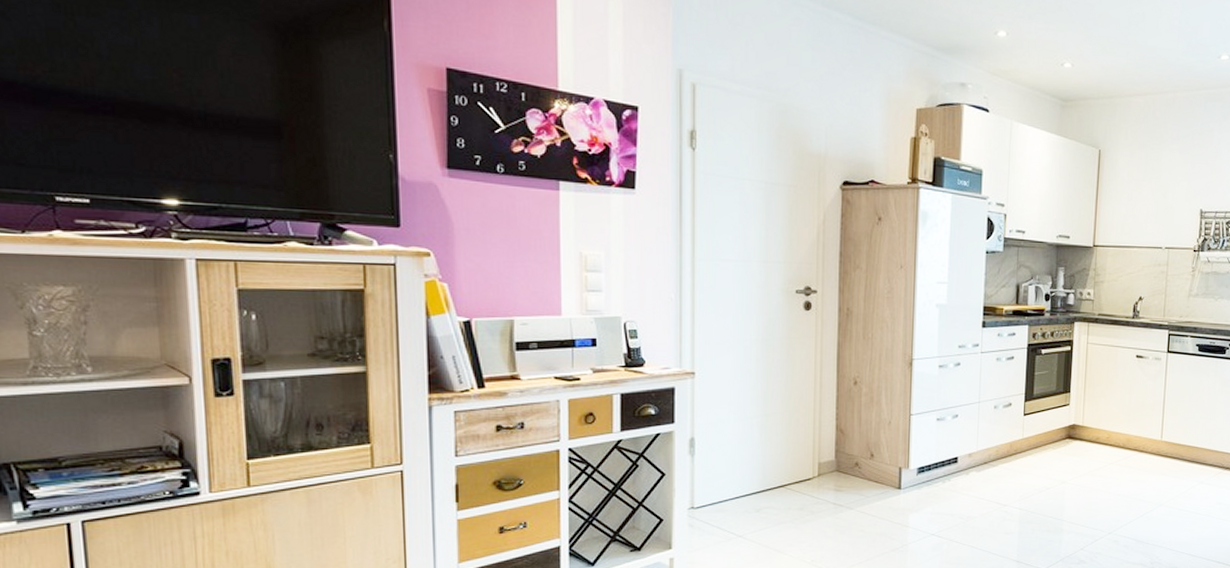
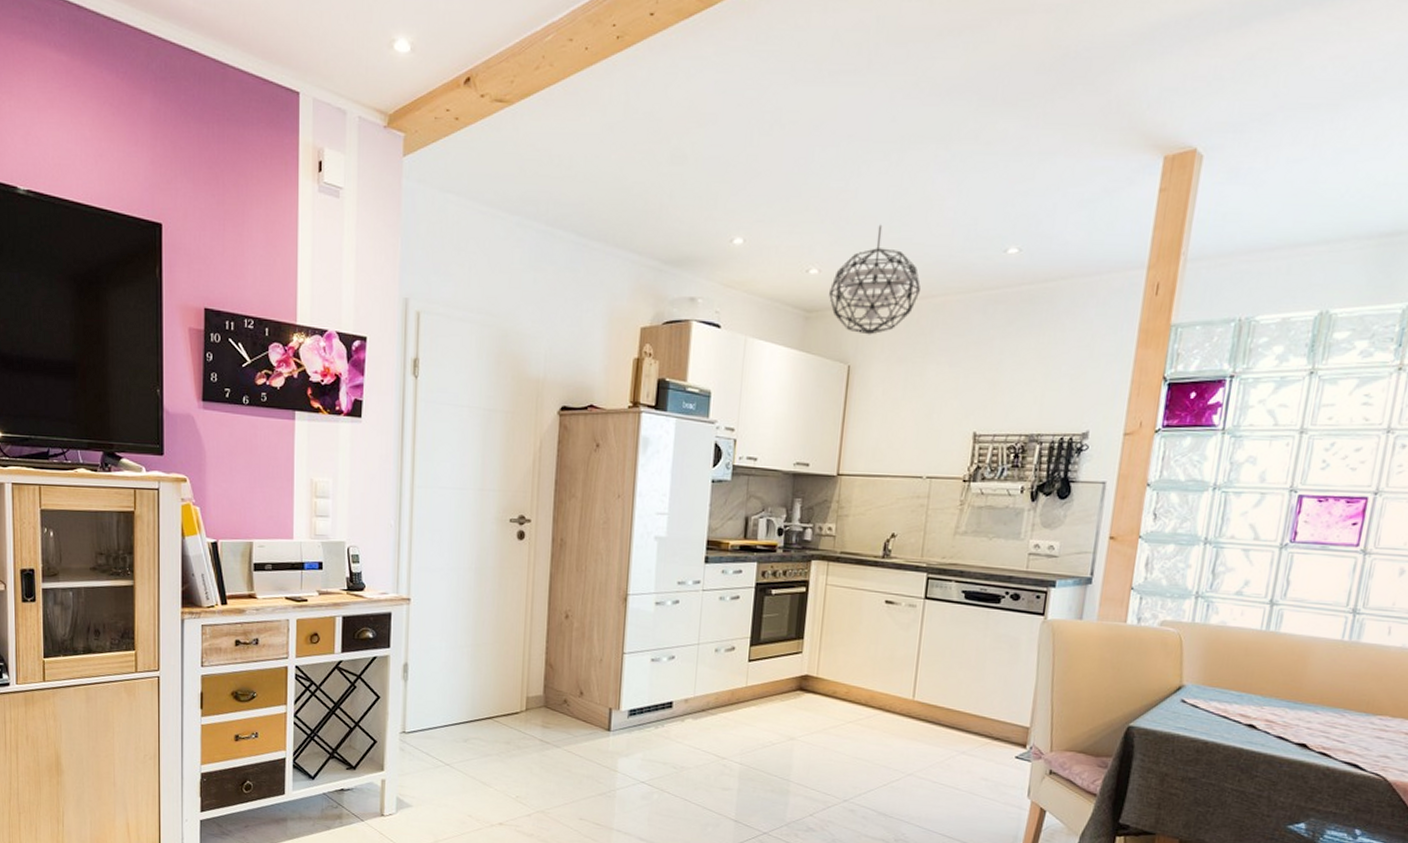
pendant light: none [1081,27,1155,124] -> present [829,224,920,335]

